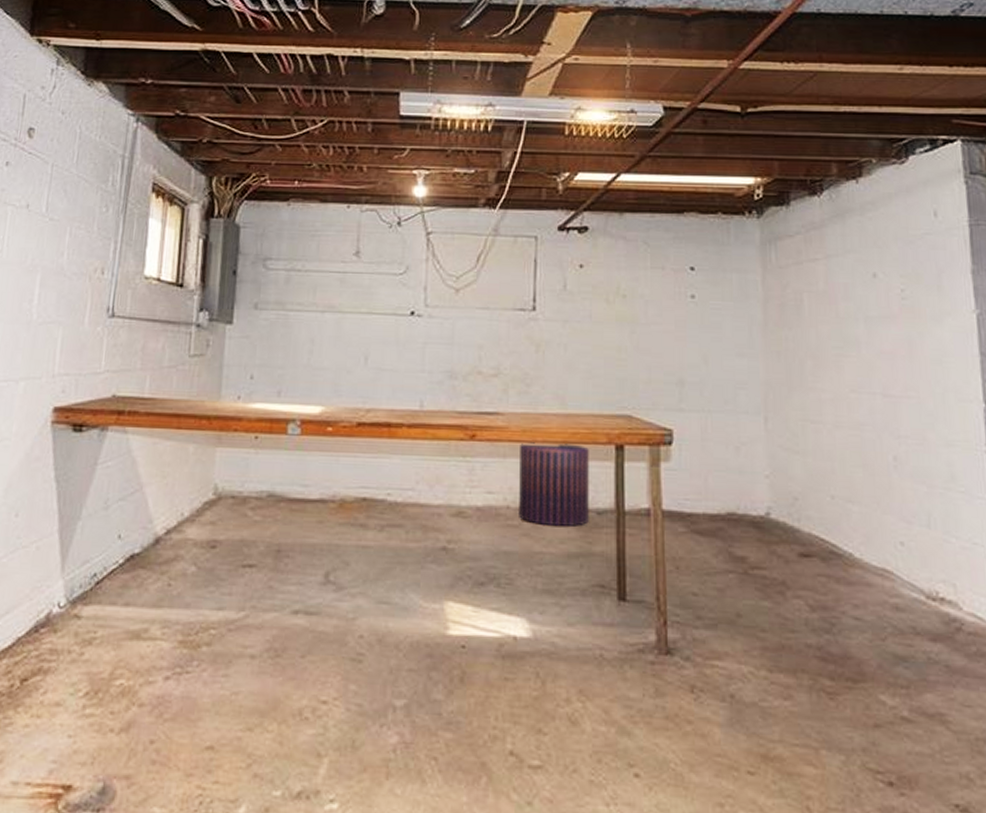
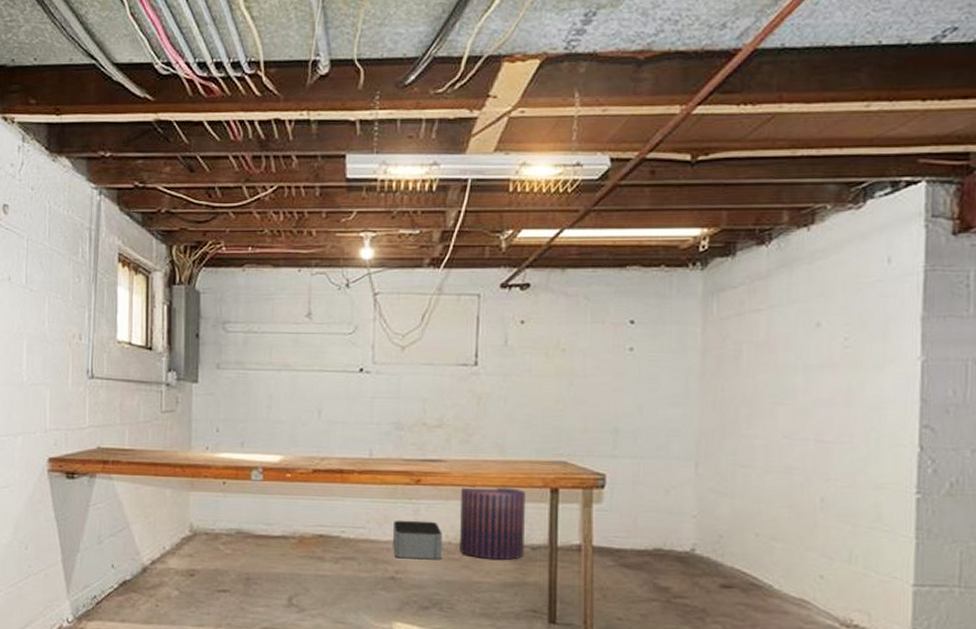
storage bin: none [445,480,500,527] -> present [393,520,442,560]

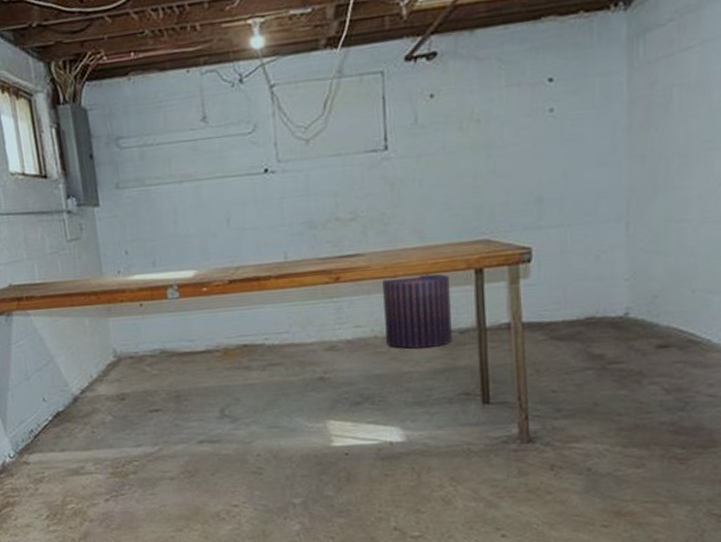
storage bin: present [393,520,442,560] -> none [317,317,369,358]

